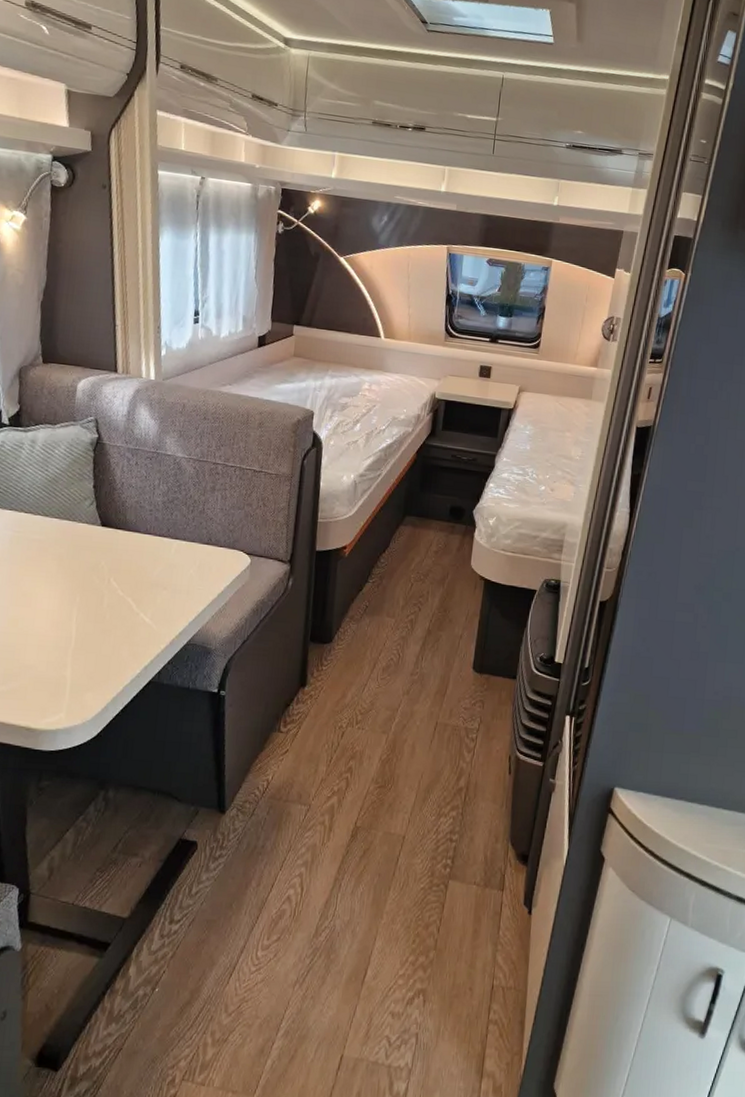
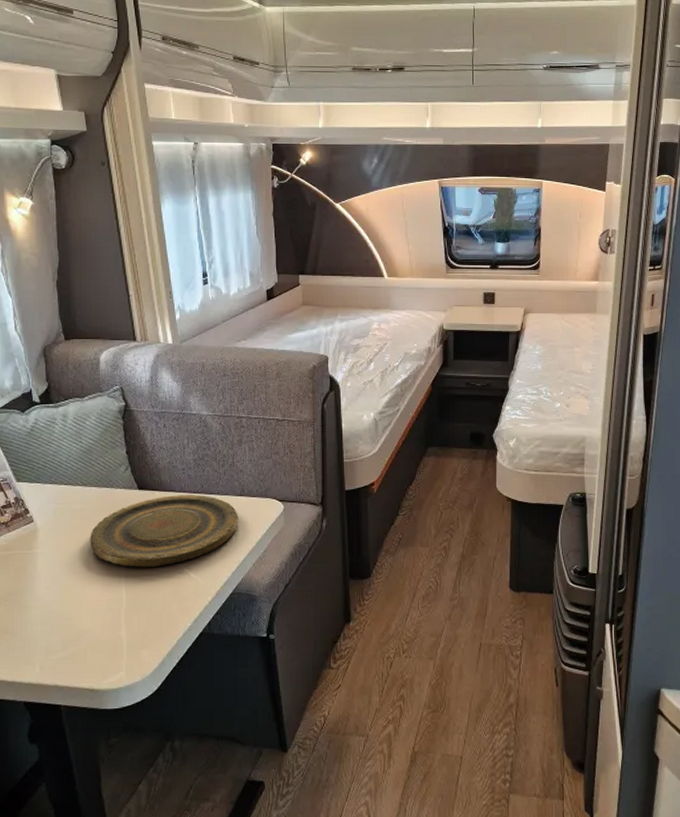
plate: none [44,536,203,608] -> present [90,495,239,567]

